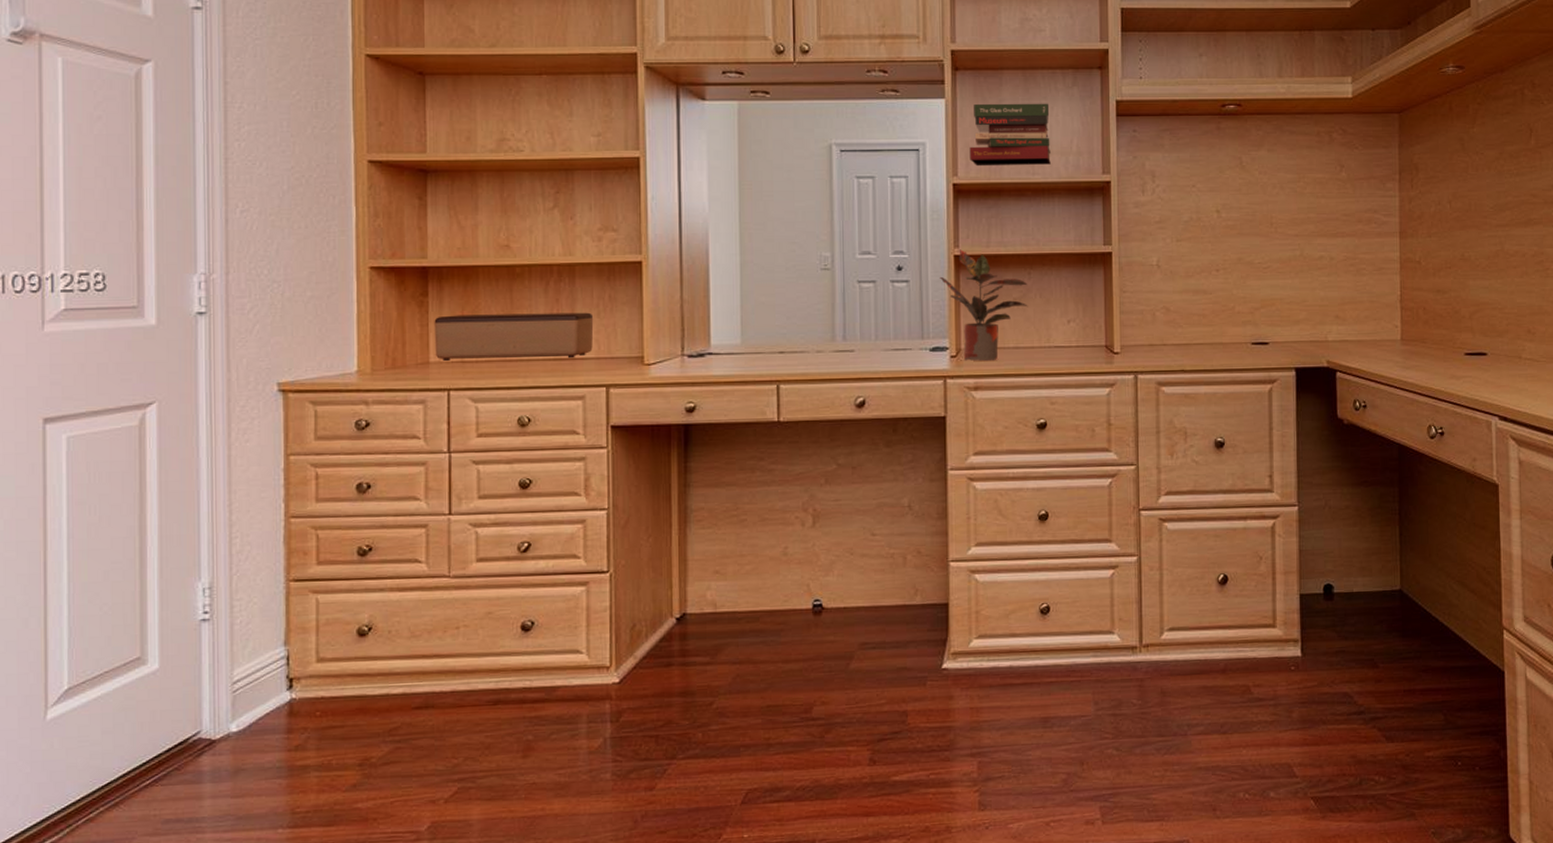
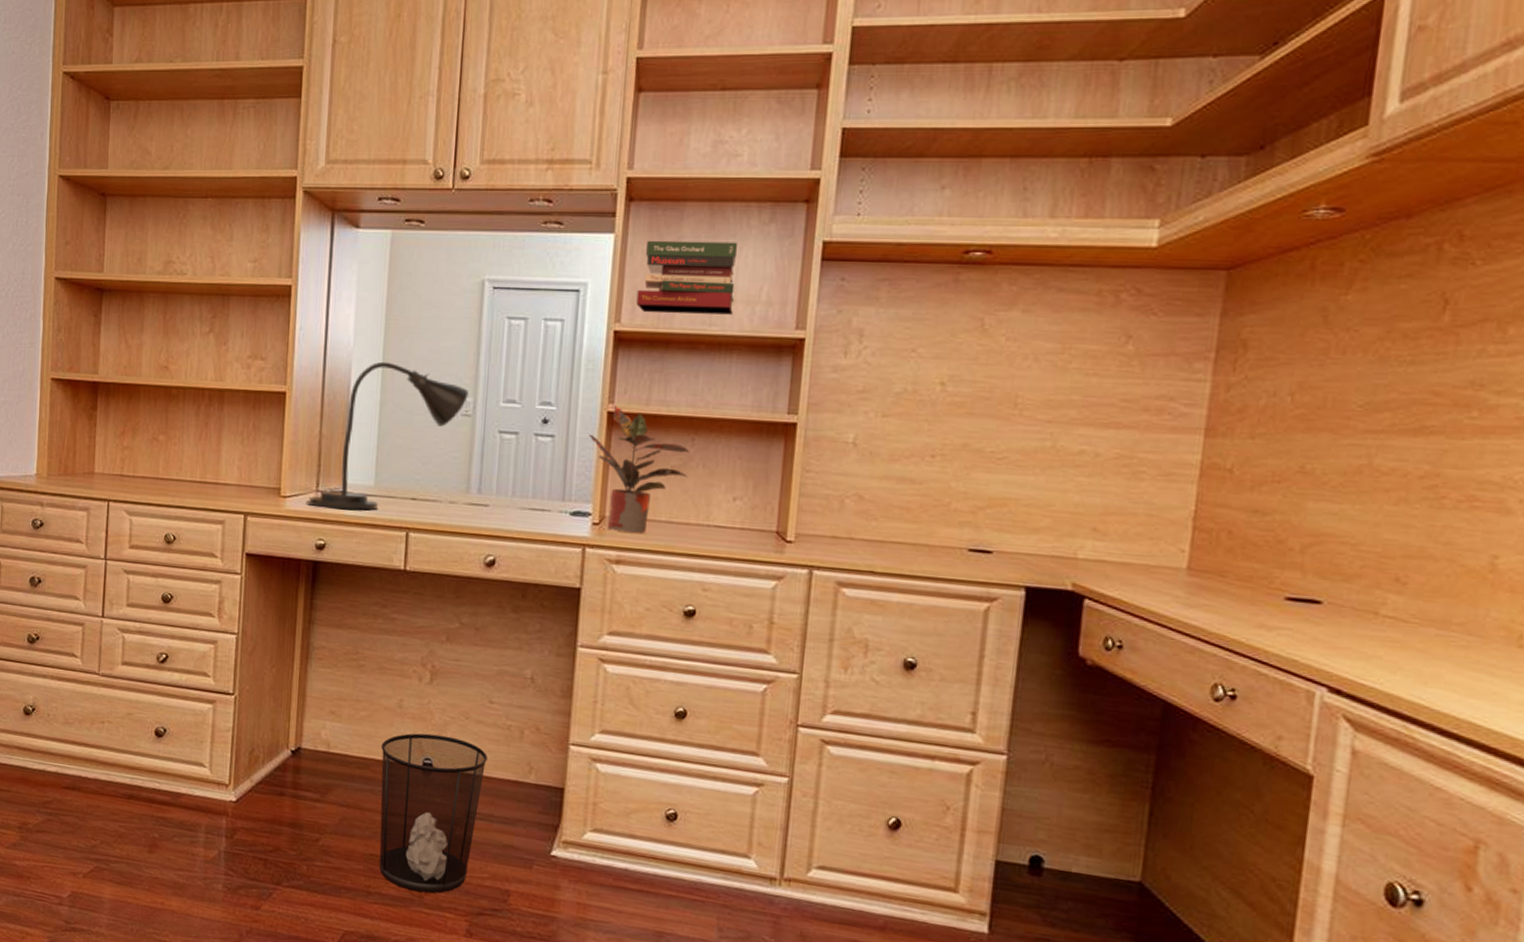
decorative box: present [434,312,594,362] -> none [99,430,238,483]
desk lamp: none [671,225,827,370] -> present [306,361,470,510]
waste bin: none [770,574,875,733] -> present [379,733,487,893]

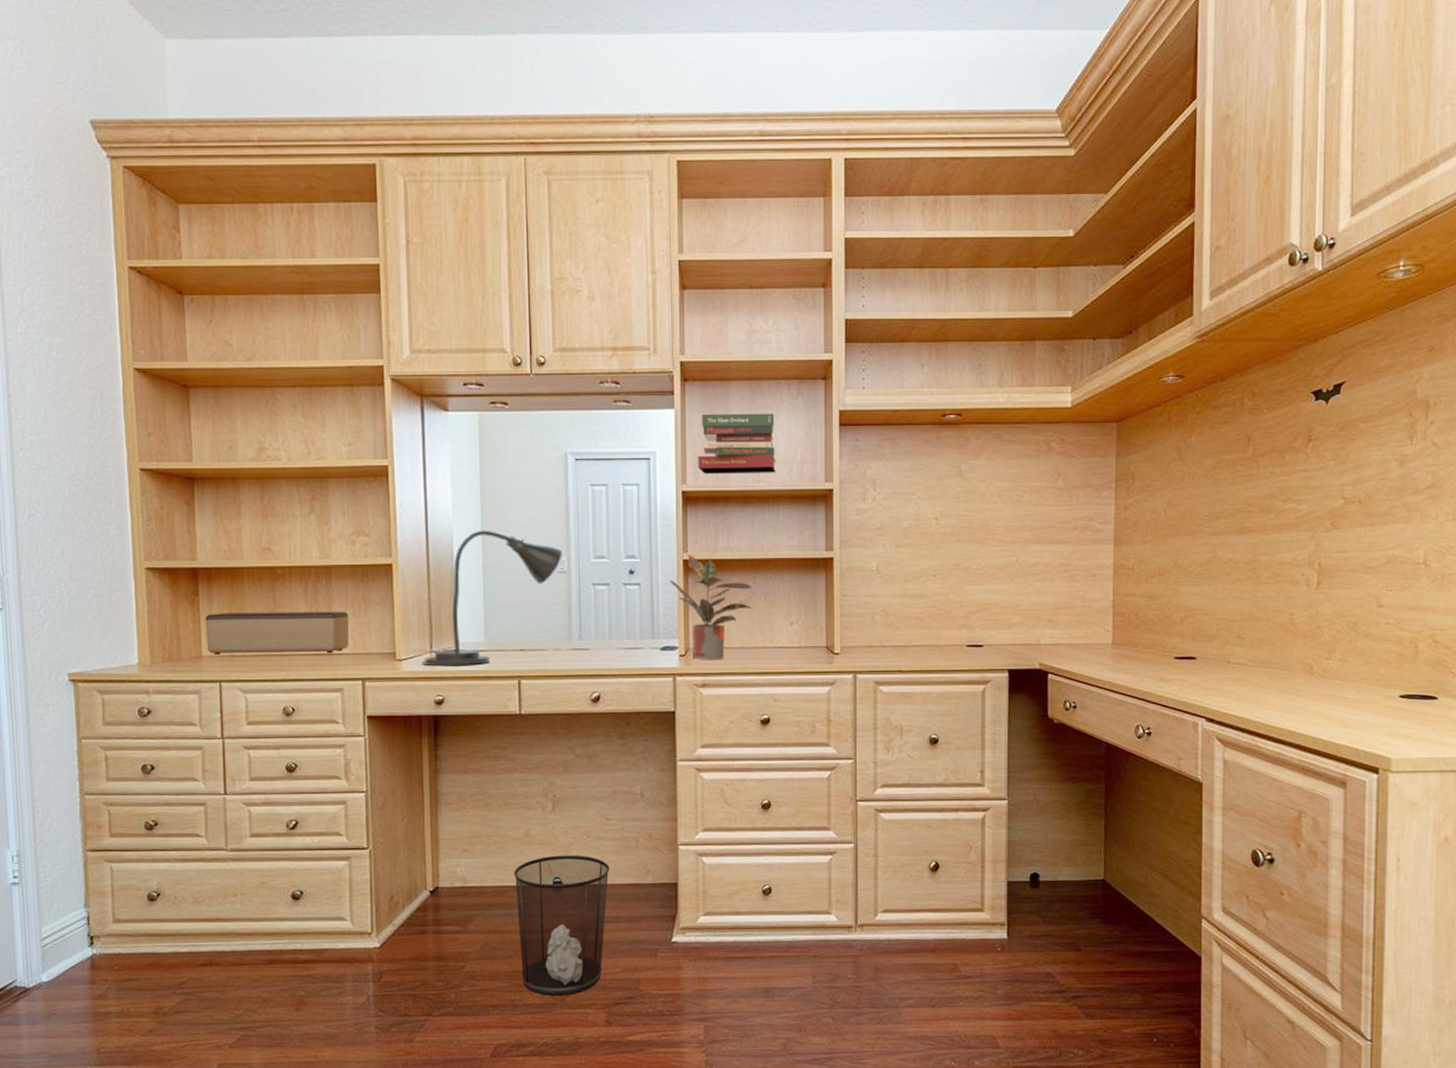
decorative box: none [99,430,238,483] -> present [205,611,350,656]

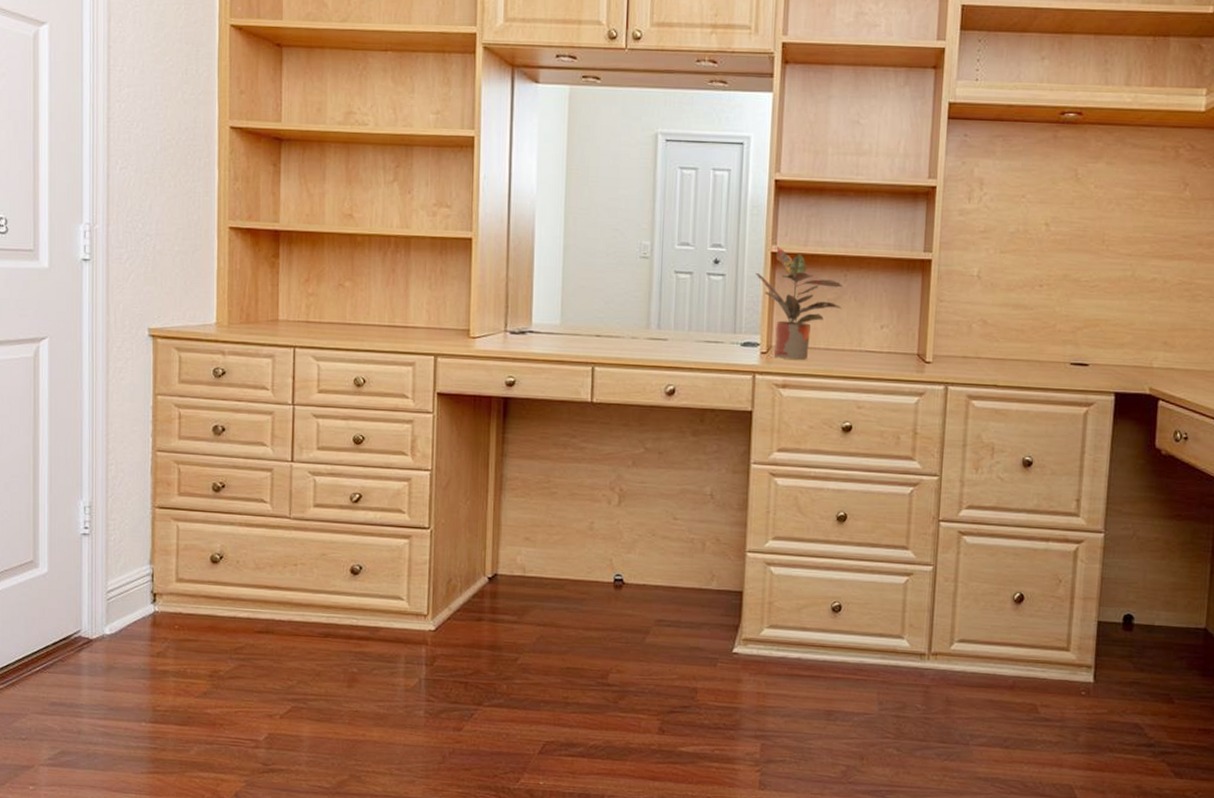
decorative box: present [205,611,350,656] -> none [283,277,426,327]
desk lamp: present [421,530,563,666] -> none [495,208,647,348]
waste bin: present [514,855,610,996] -> none [575,551,673,698]
books: present [698,413,775,475] -> none [793,99,879,166]

